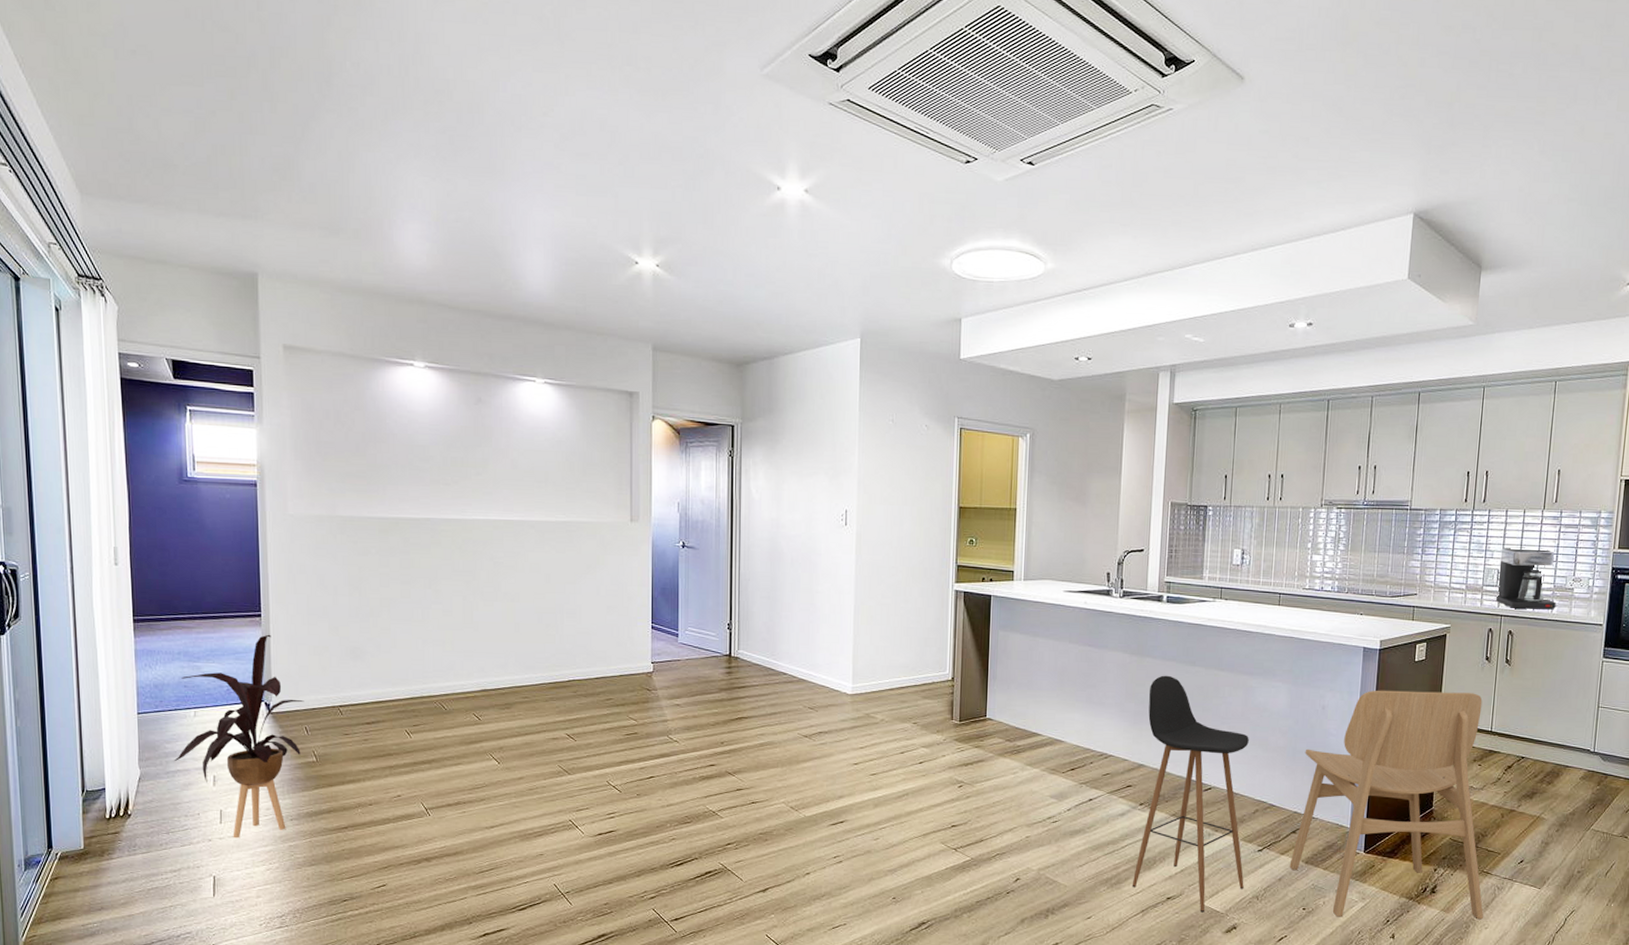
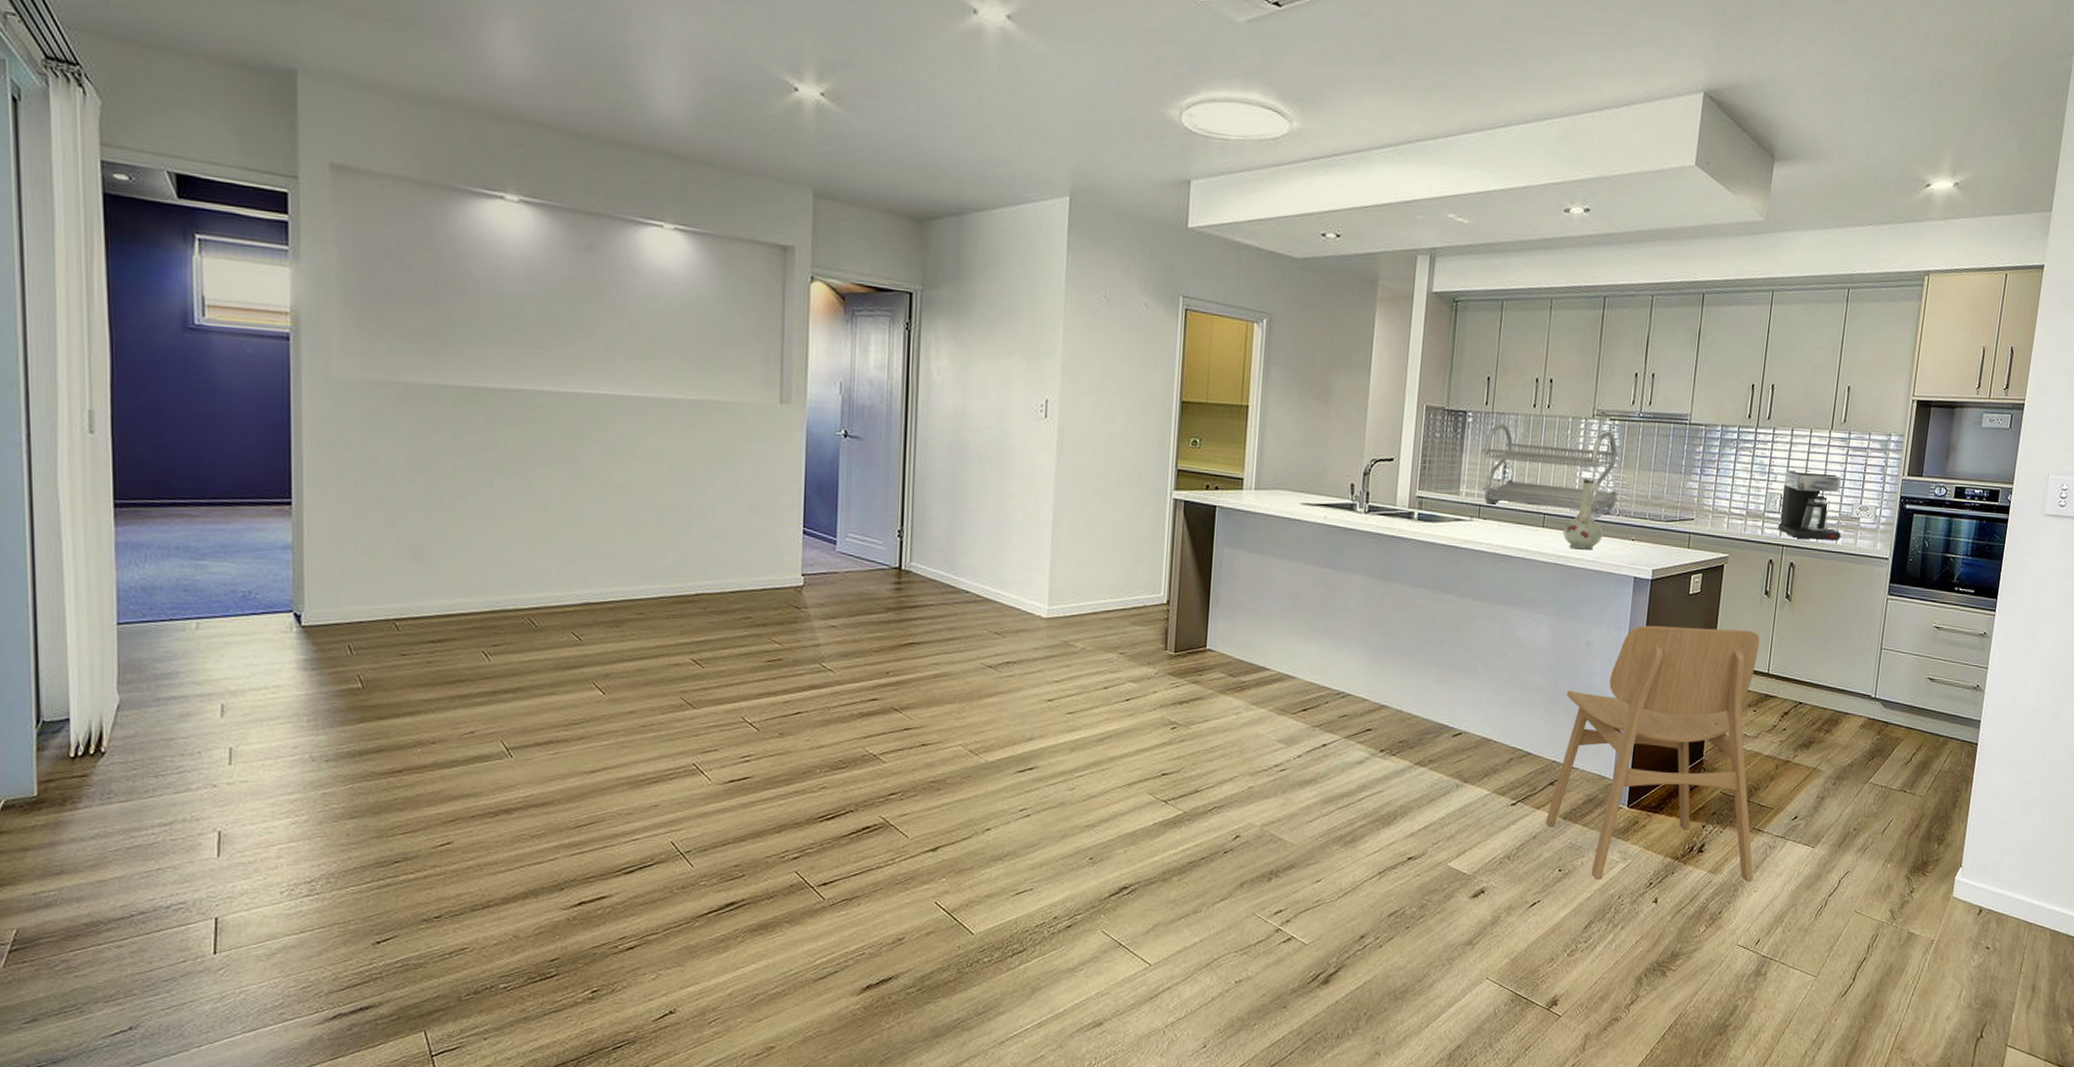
house plant: present [174,634,304,838] -> none [167,527,348,784]
bar stool: present [1132,675,1249,913] -> none [1368,603,1505,875]
dish rack: none [1221,516,1347,595] -> present [1481,424,1619,517]
vase: none [1297,561,1334,625] -> present [1562,479,1603,550]

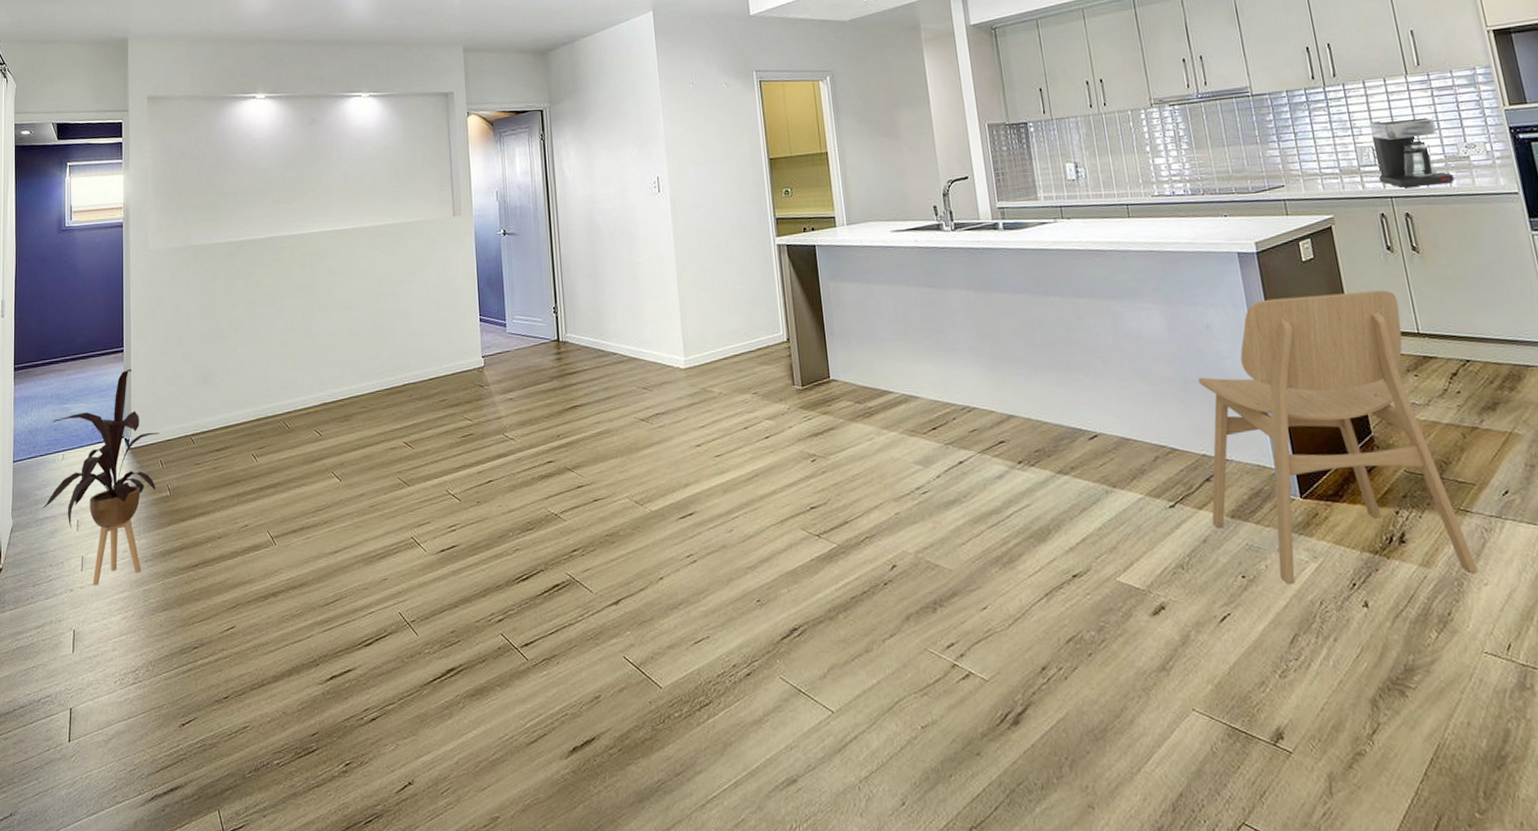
house plant: none [167,527,348,784] -> present [43,368,160,586]
dish rack: present [1481,424,1619,517] -> none [1049,116,1198,204]
vase: present [1562,479,1603,550] -> none [1150,164,1193,234]

